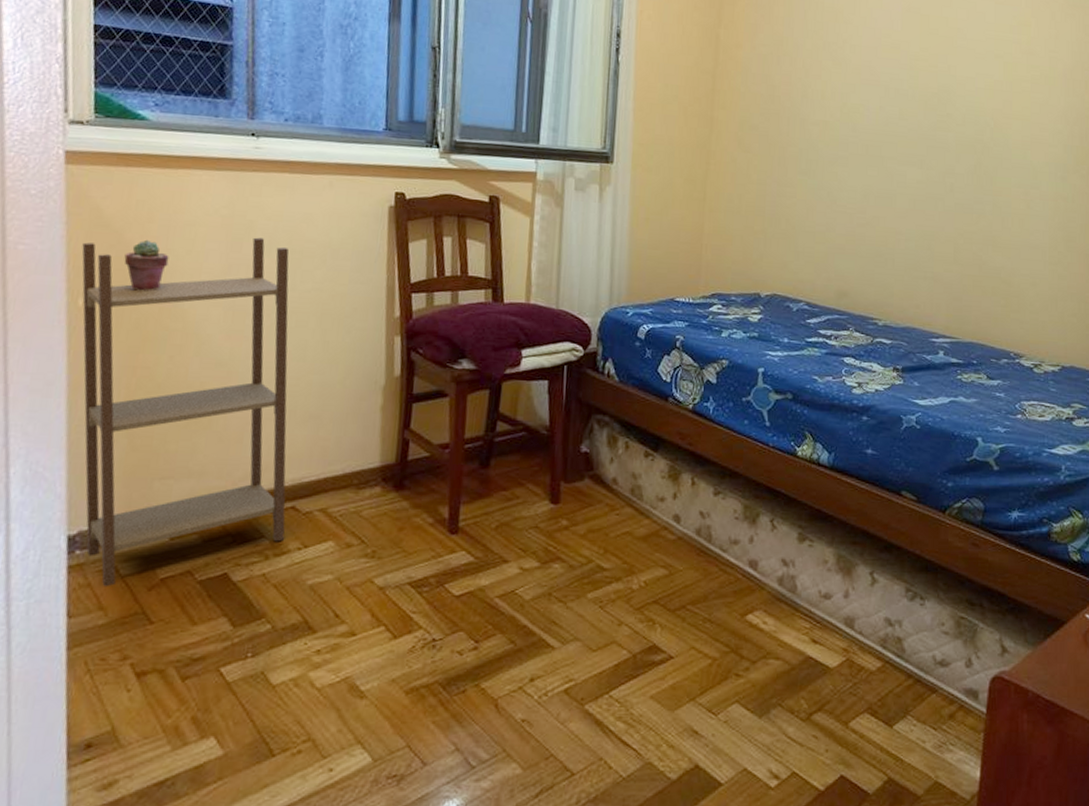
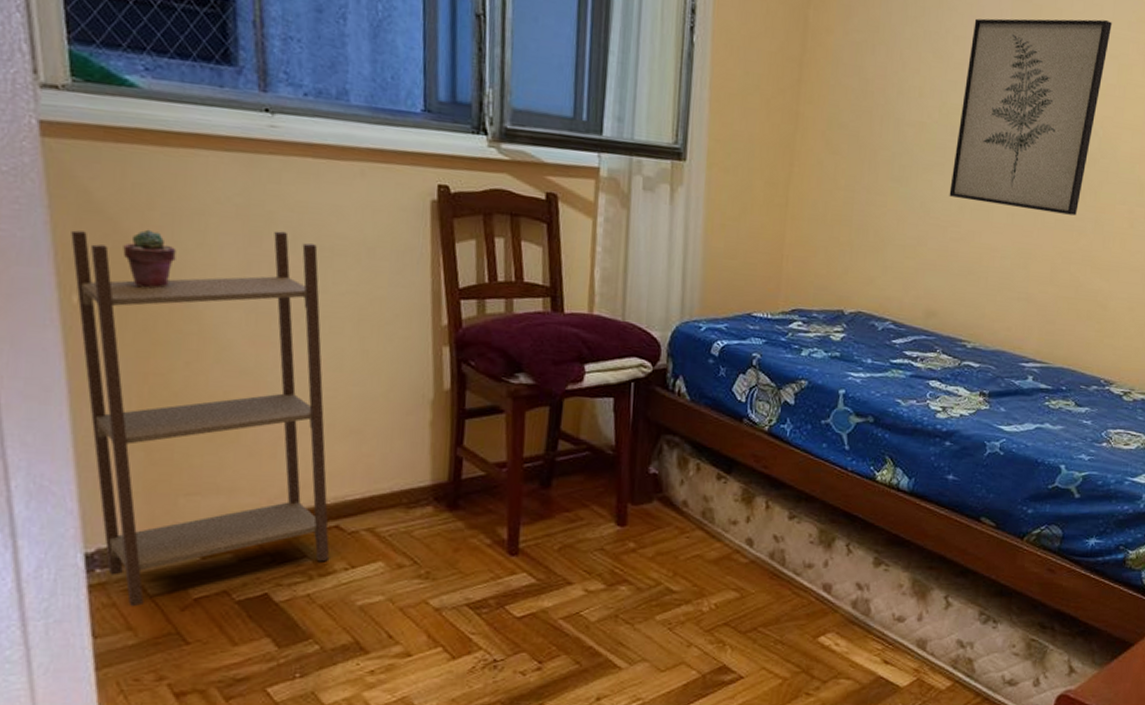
wall art: none [854,25,995,199] -> present [949,18,1112,216]

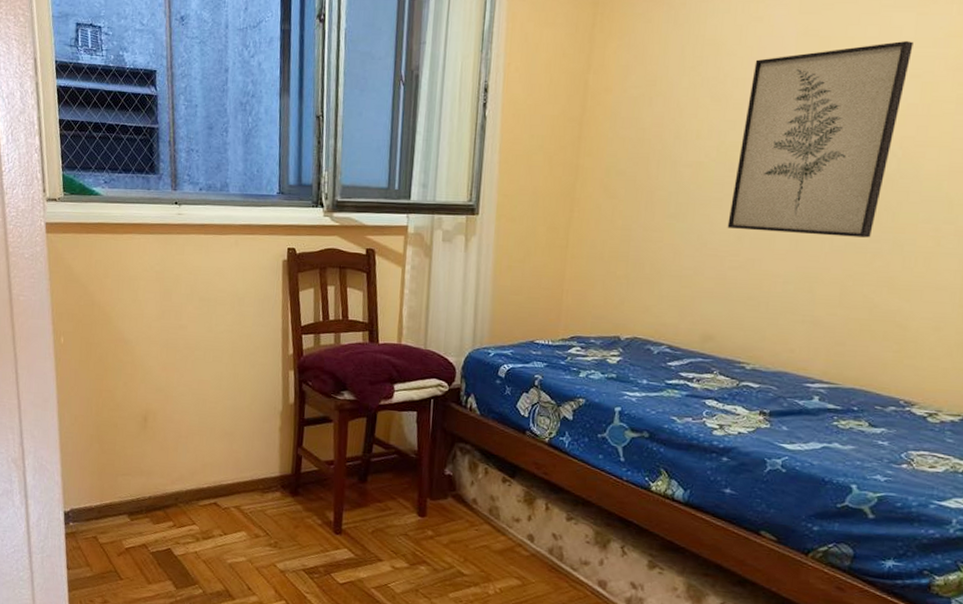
shelving unit: present [71,230,330,607] -> none [61,288,210,551]
potted succulent: present [123,229,177,289] -> none [89,291,120,332]

